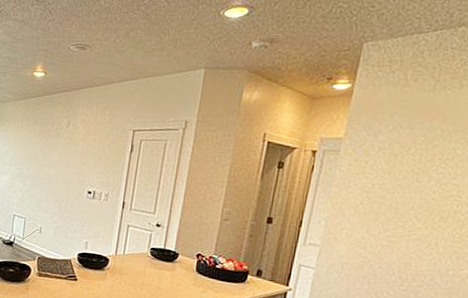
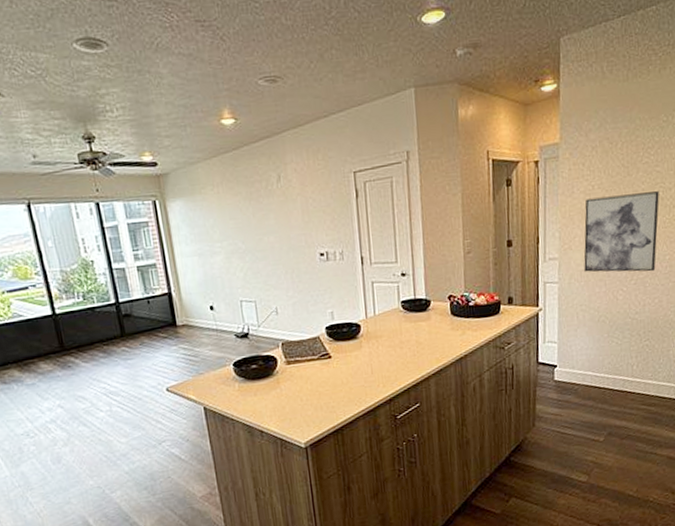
wall art: none [347,195,452,283] -> present [584,191,659,272]

